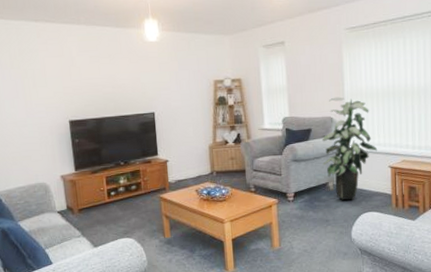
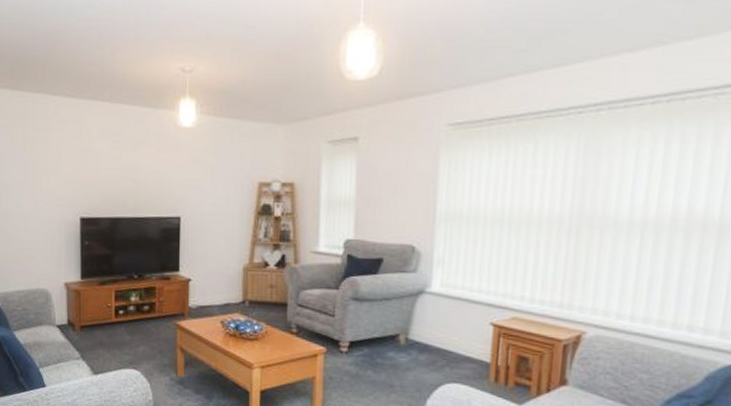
indoor plant: present [321,97,378,201] -> none [393,218,477,364]

